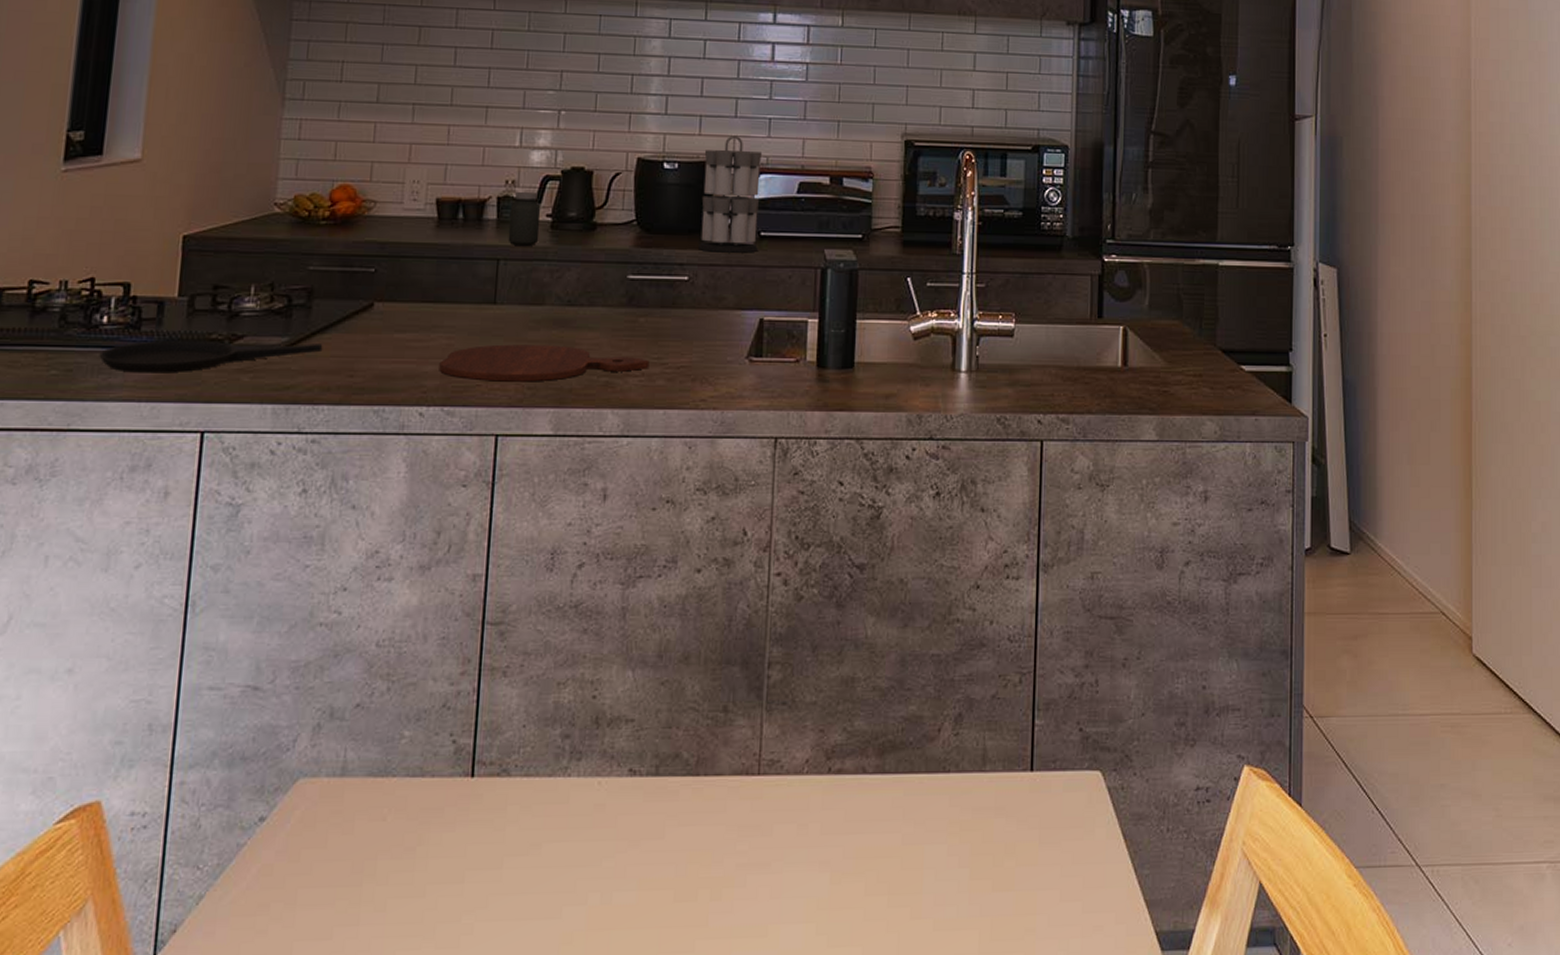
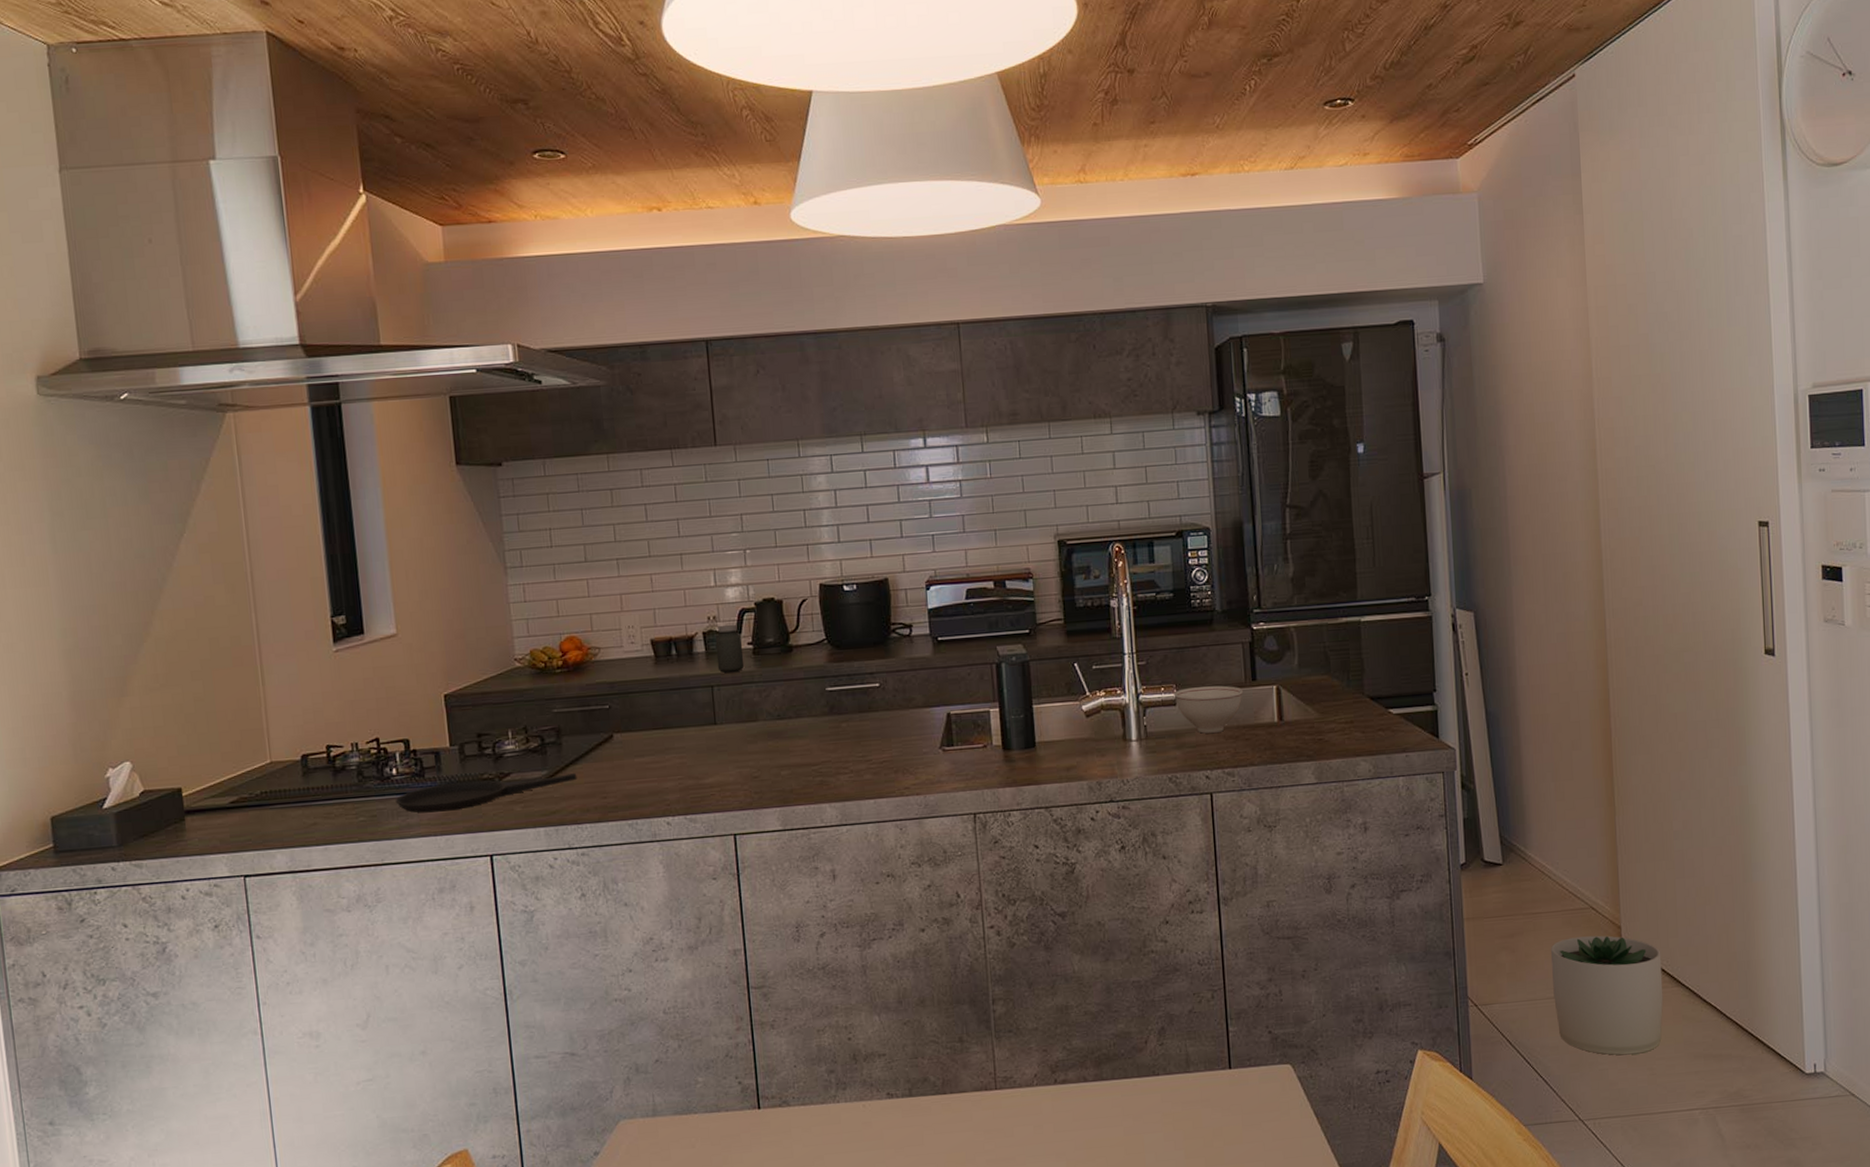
cutting board: present [439,344,650,382] -> none [677,753,856,791]
spice rack: present [698,135,763,253] -> none [878,554,937,660]
bowl: none [1012,319,1088,373] -> present [1174,685,1244,734]
planter: none [1395,645,1514,790] -> present [1550,935,1664,1056]

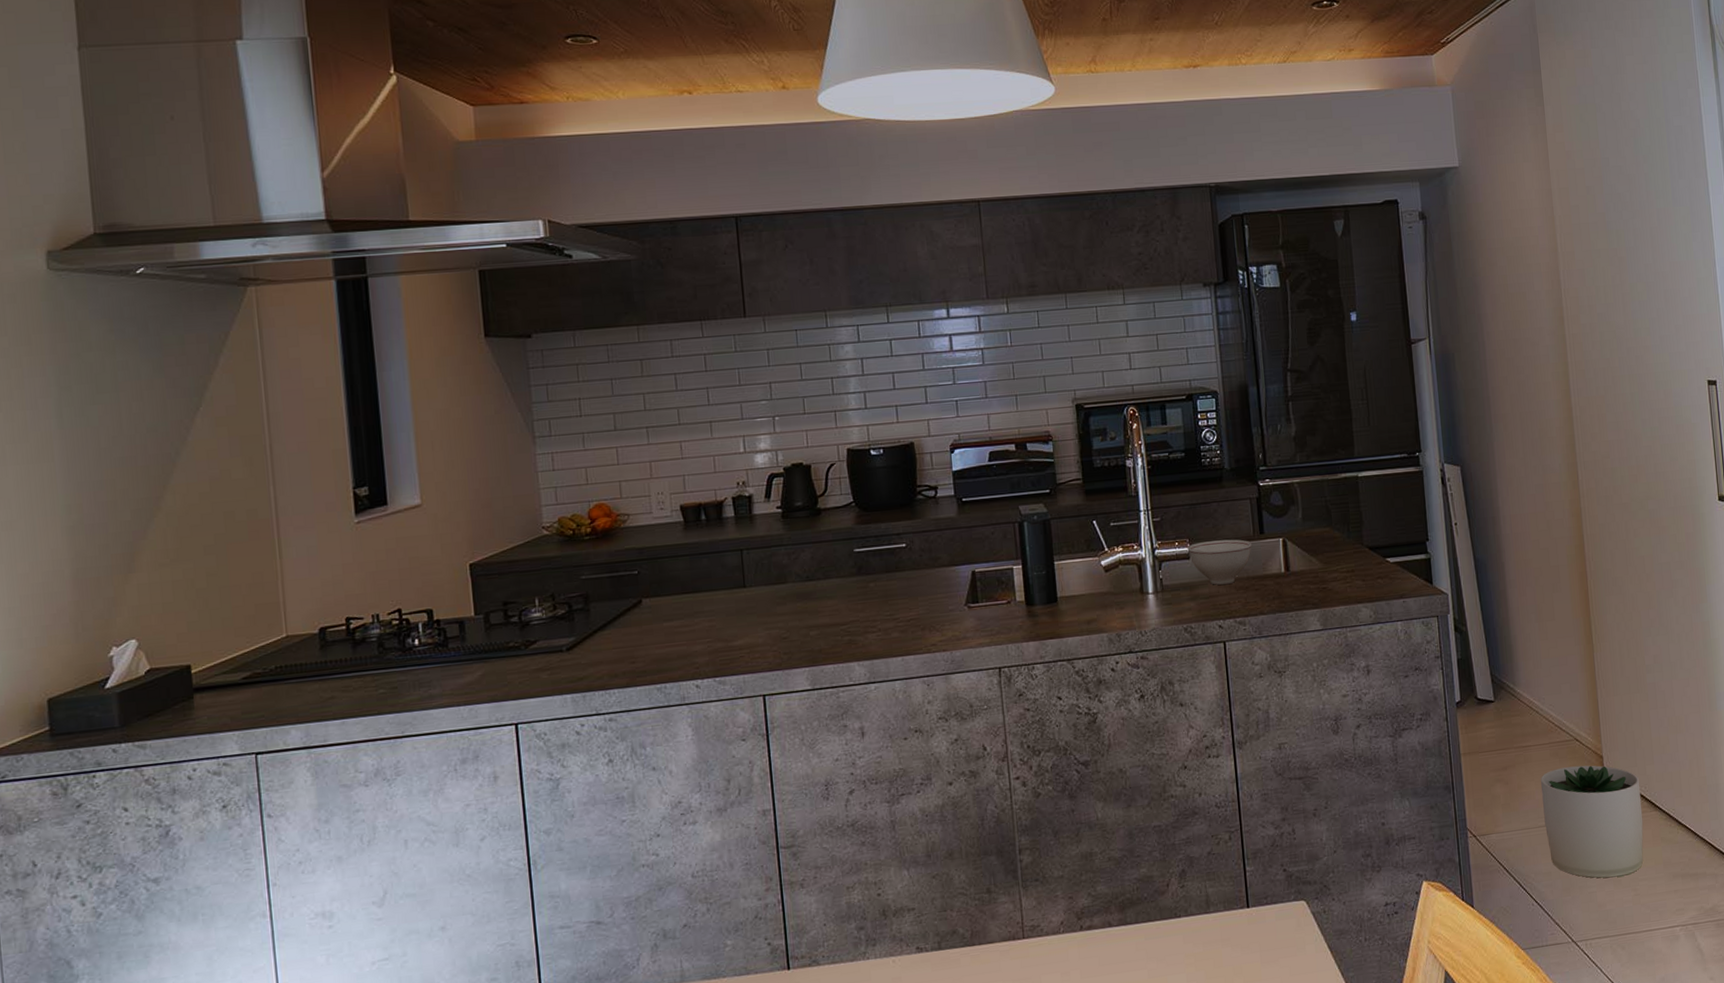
frying pan: present [395,773,578,813] -> none [417,639,605,683]
jar: present [715,624,744,673] -> none [744,489,773,536]

